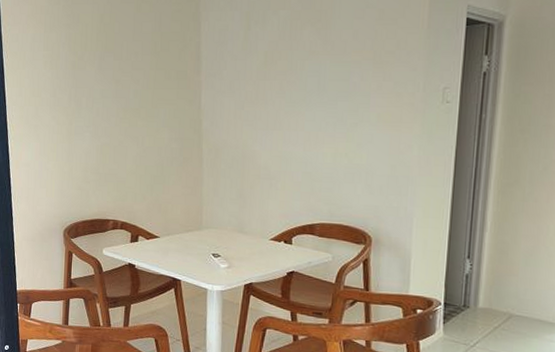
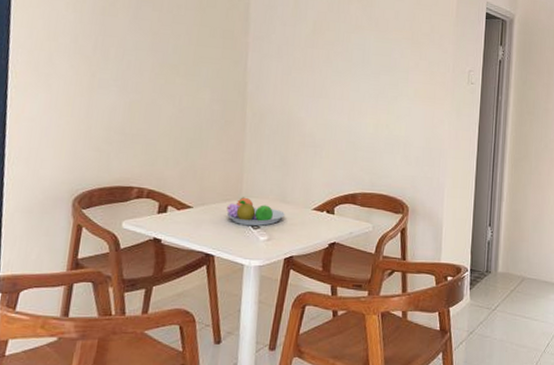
fruit bowl: none [189,228,243,255] -> present [226,197,285,226]

